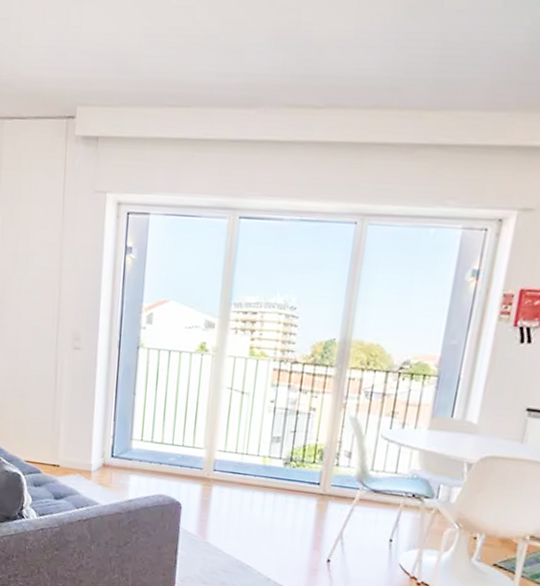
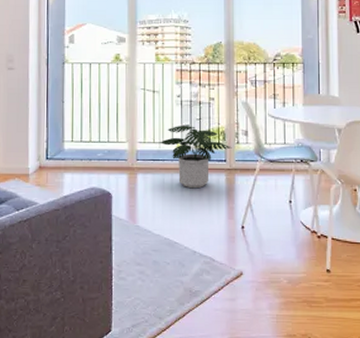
potted plant: none [243,436,329,511] -> present [160,126,232,189]

